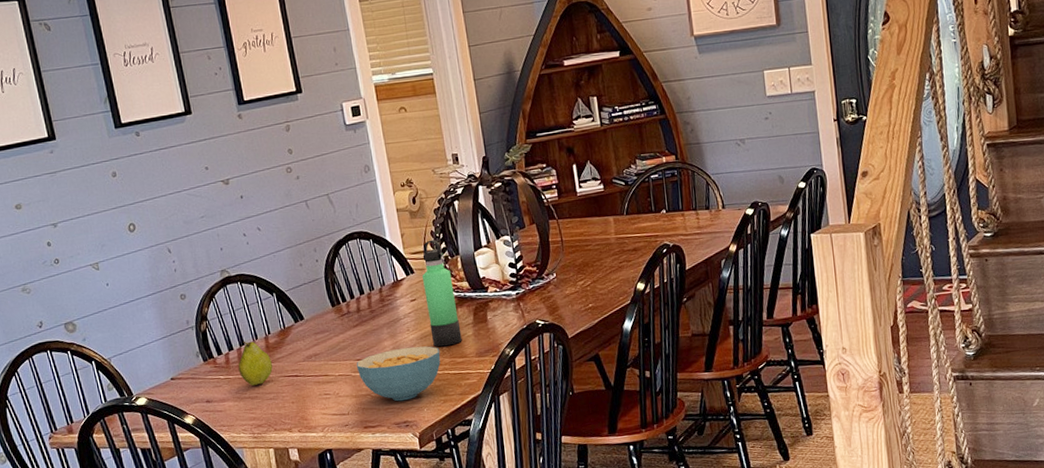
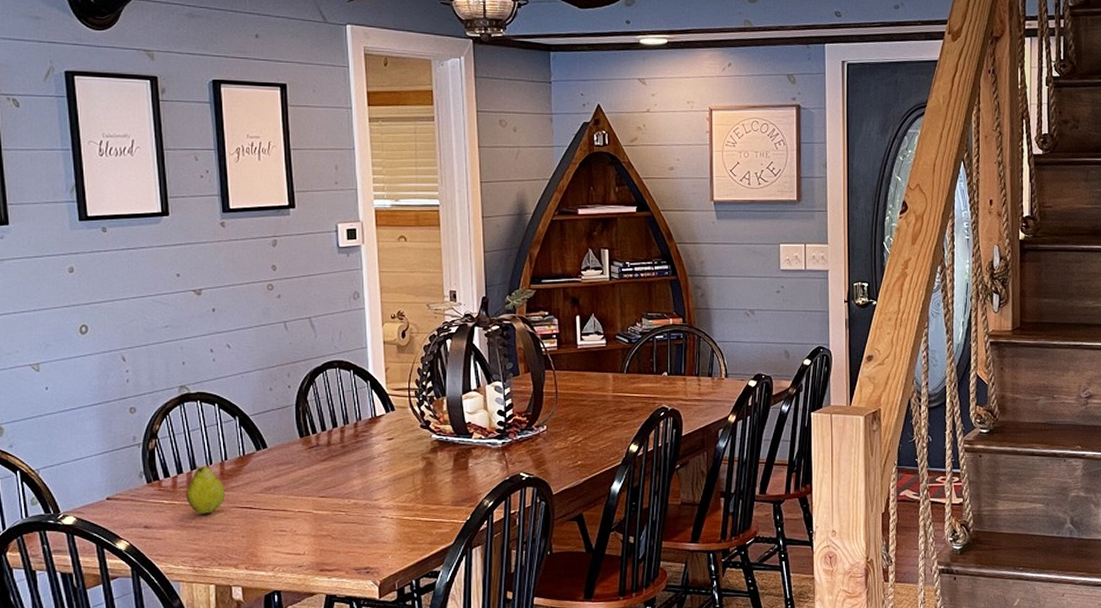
cereal bowl: present [356,346,441,402] -> none [319,488,413,546]
thermos bottle: present [421,239,462,347] -> none [402,377,439,491]

